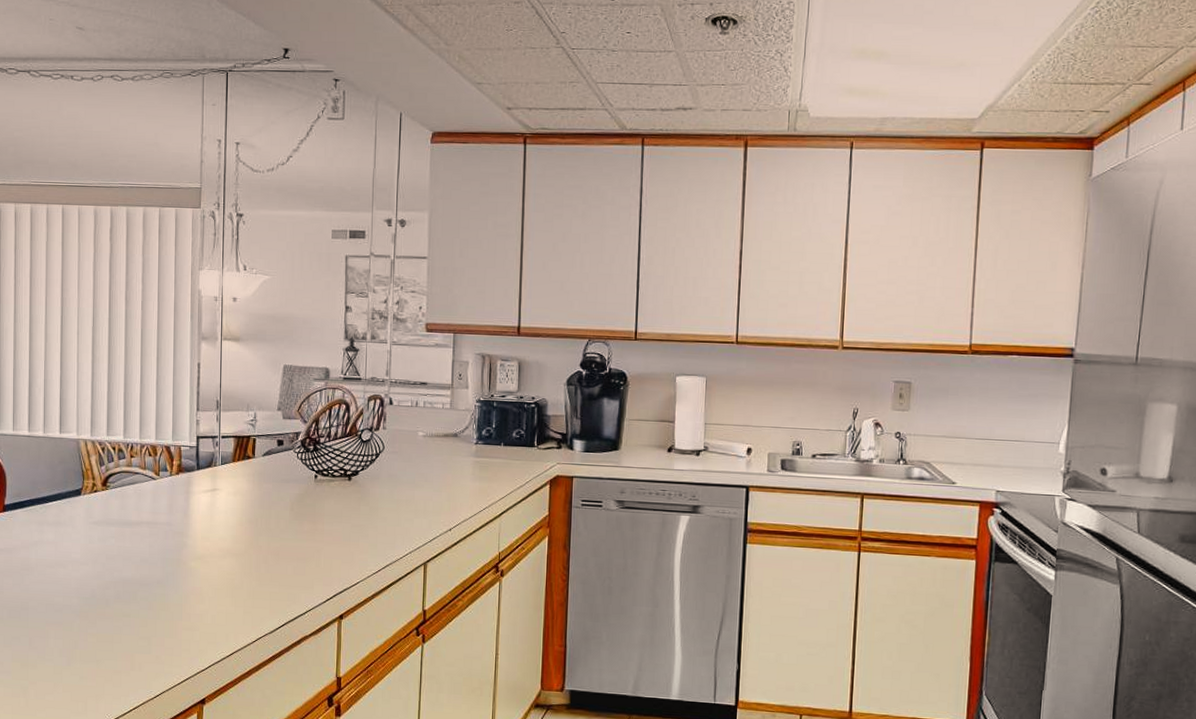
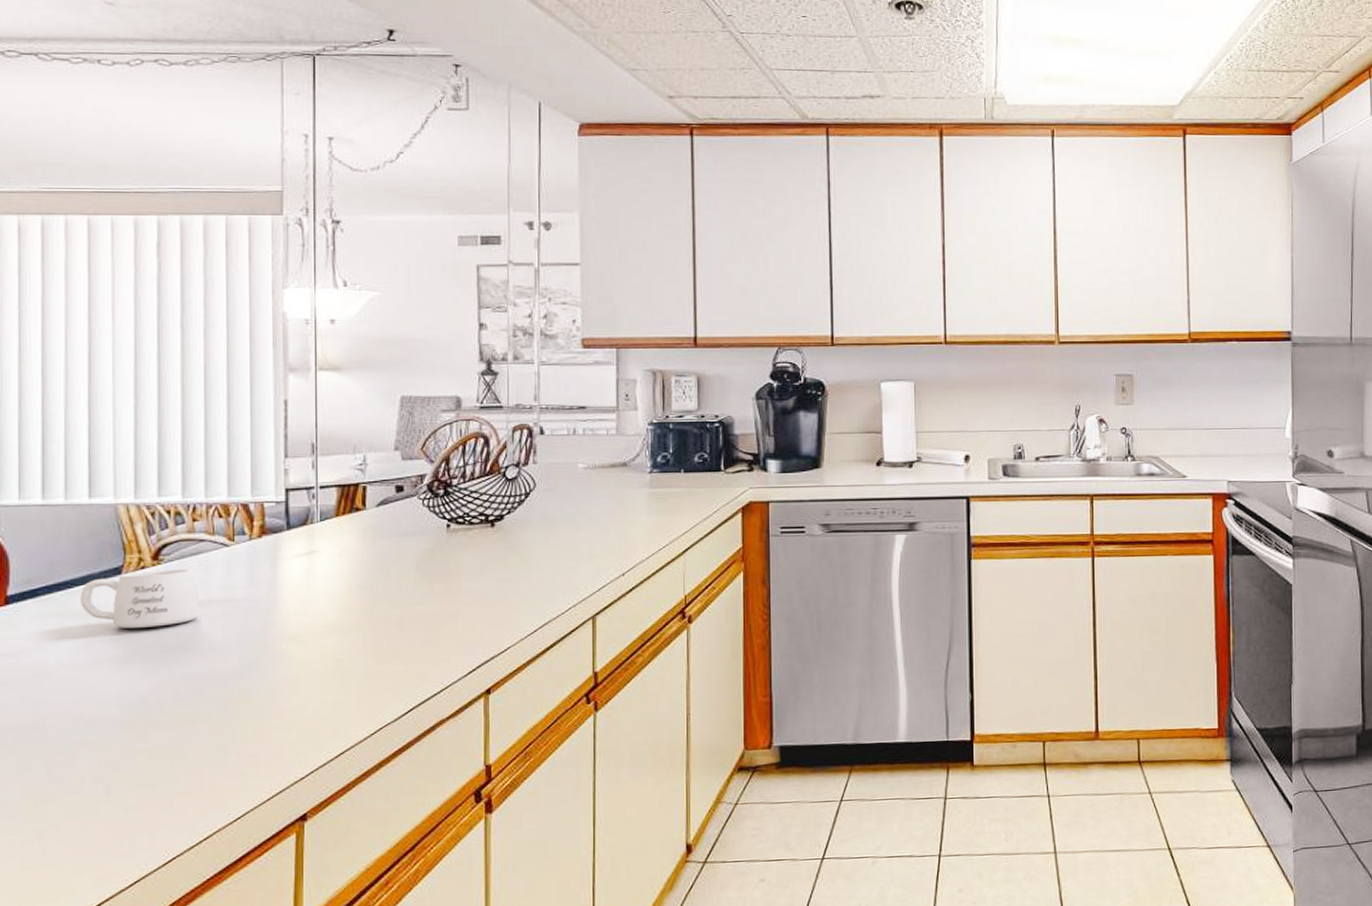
mug: none [53,494,134,539] -> present [80,568,200,628]

